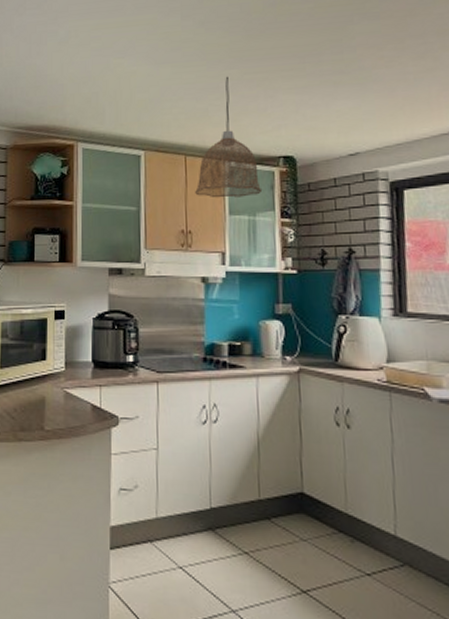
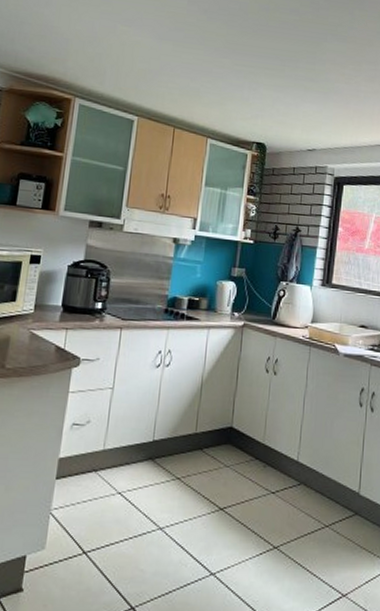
pendant lamp: present [195,76,263,198] -> none [178,63,236,172]

